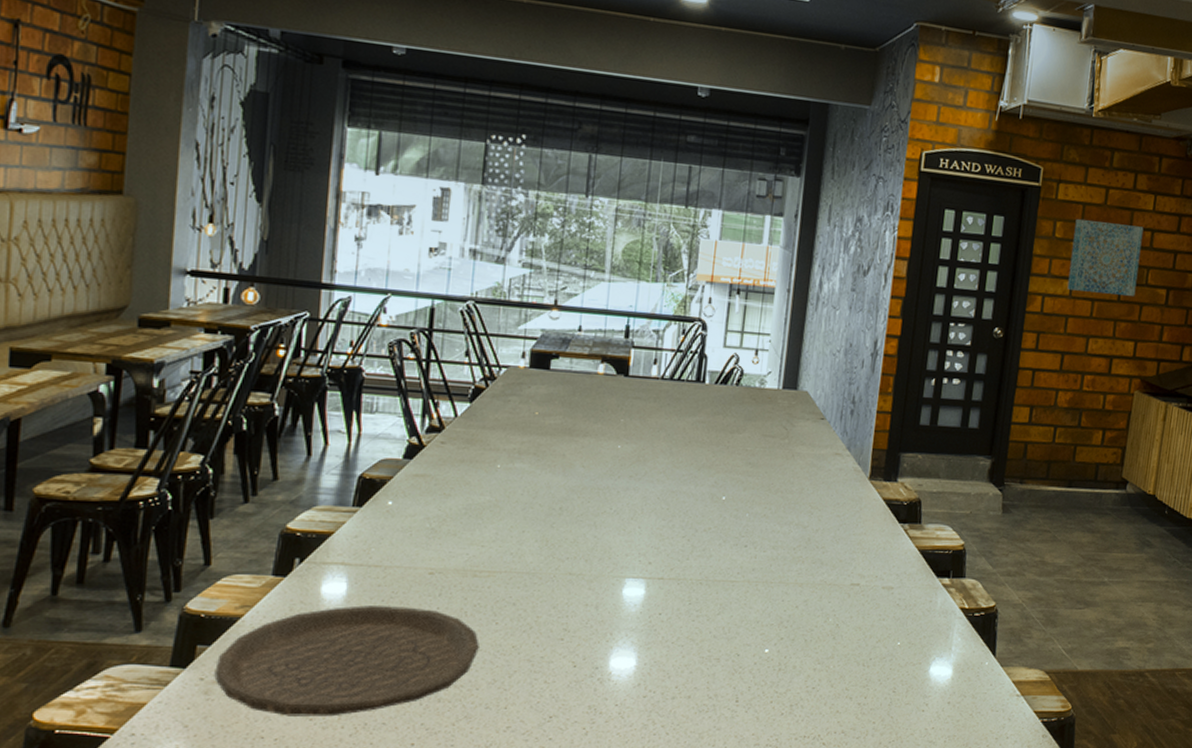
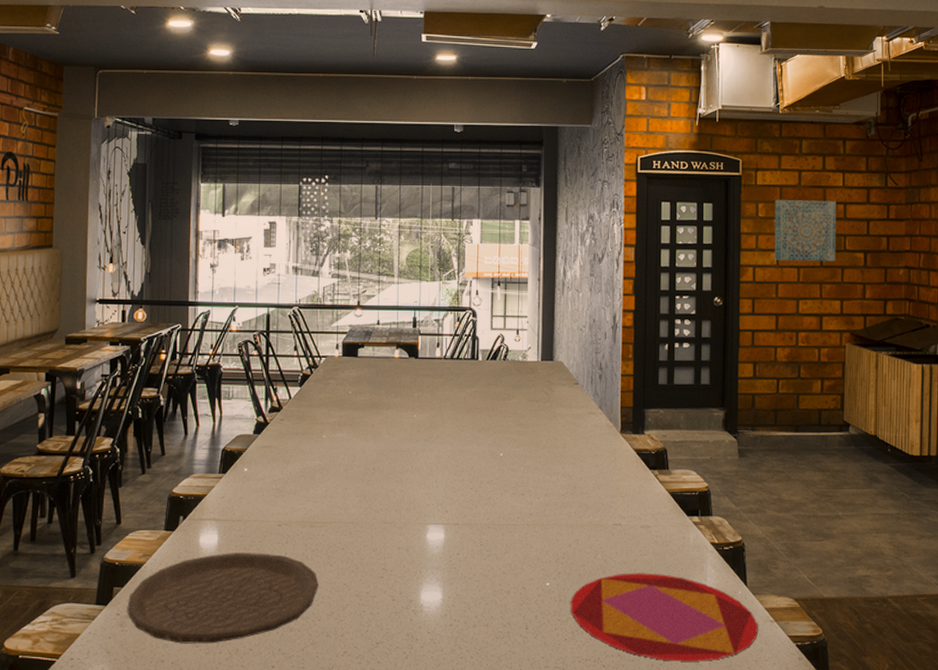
plate: none [791,640,1003,739] -> present [570,573,758,662]

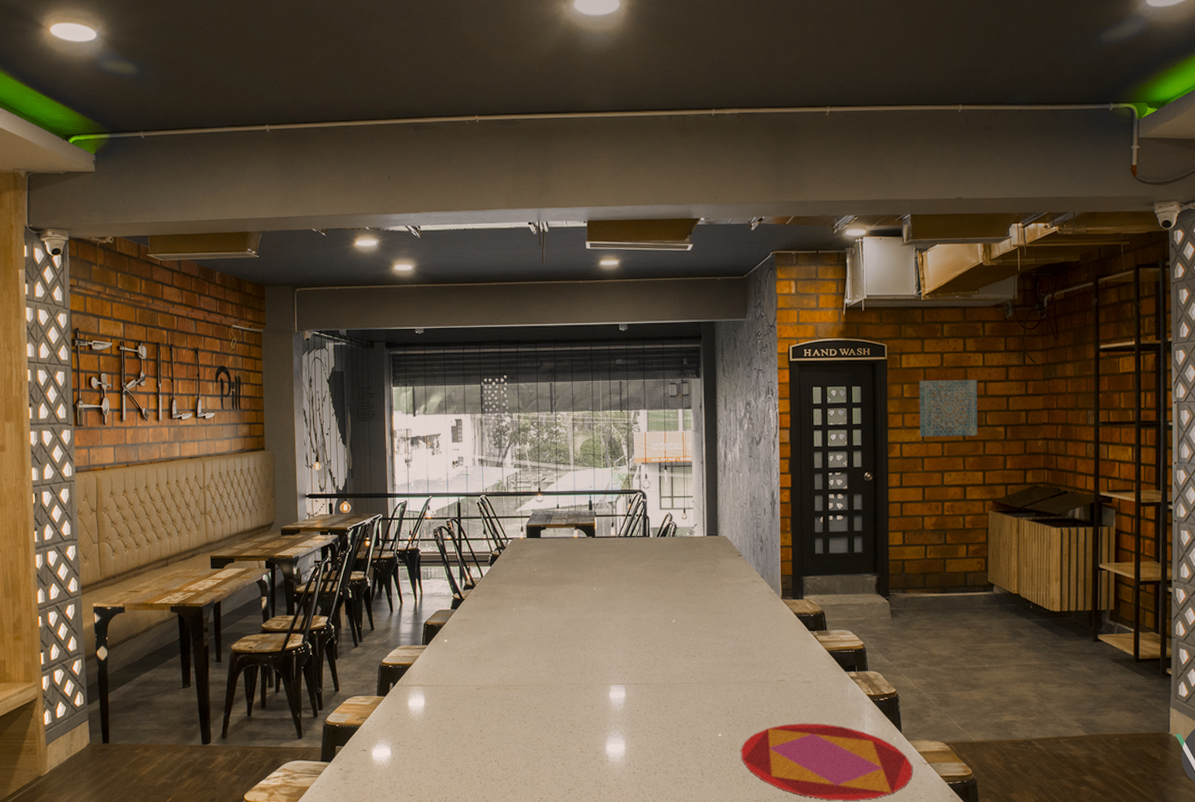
plate: present [127,553,320,644] -> none [348,713,516,794]

